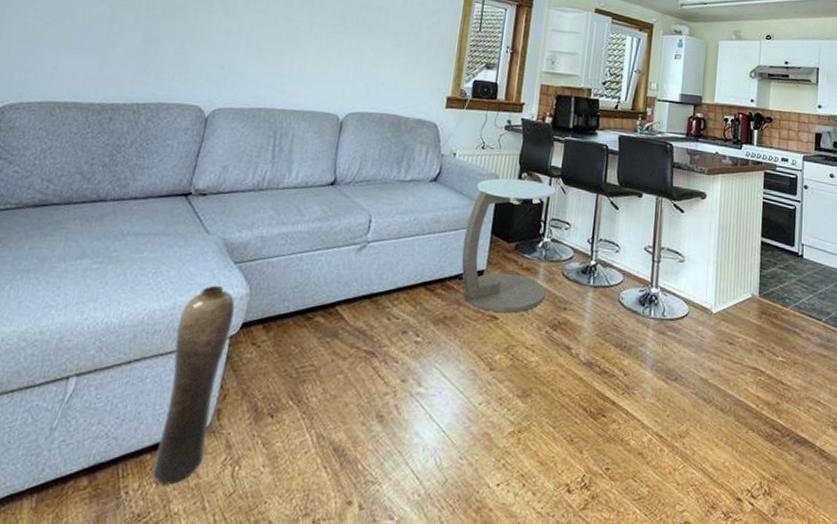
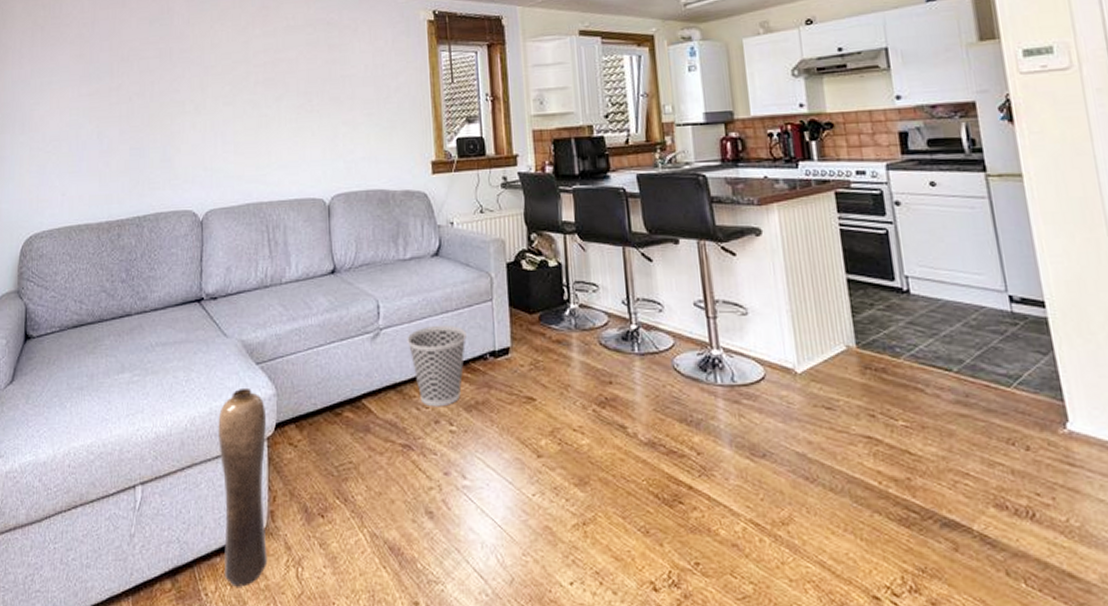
wastebasket: none [391,243,448,319] -> present [407,325,467,407]
side table: present [461,178,556,313] -> none [480,240,585,393]

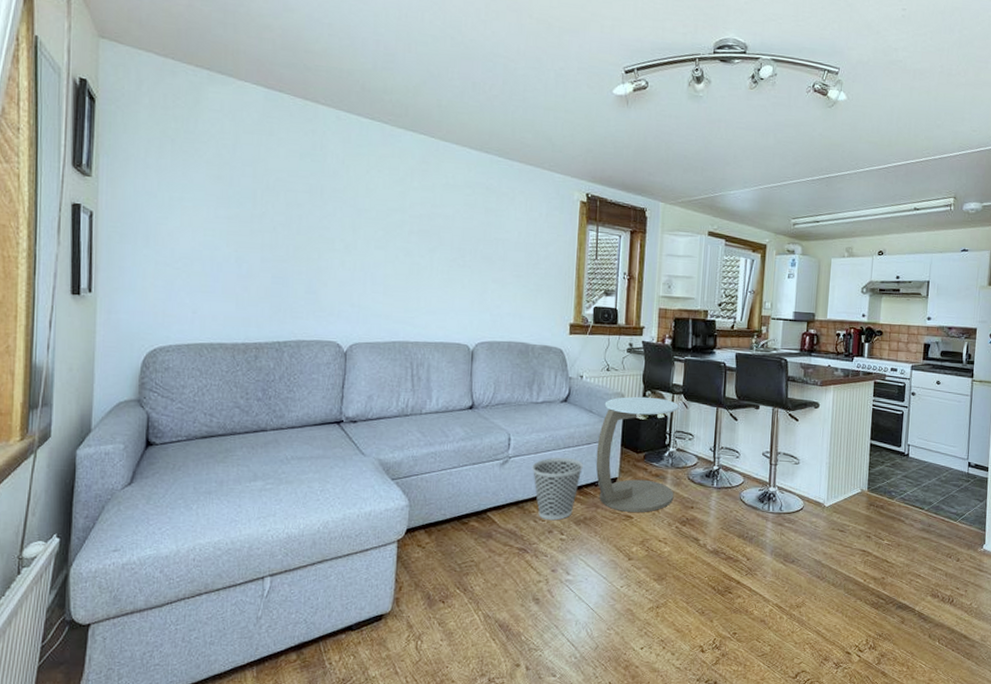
vase: present [218,387,268,587] -> none [349,498,399,657]
side table: none [480,240,585,393] -> present [596,396,679,513]

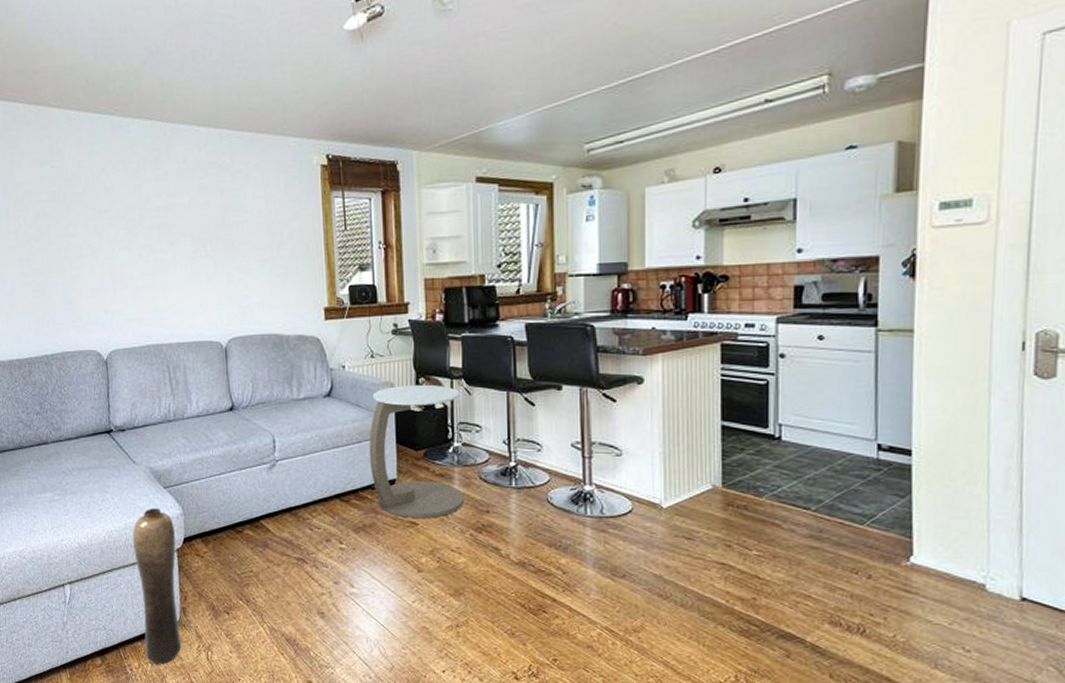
vase: none [349,498,399,657] -> present [132,507,182,665]
wastebasket: present [532,457,583,521] -> none [301,458,356,528]

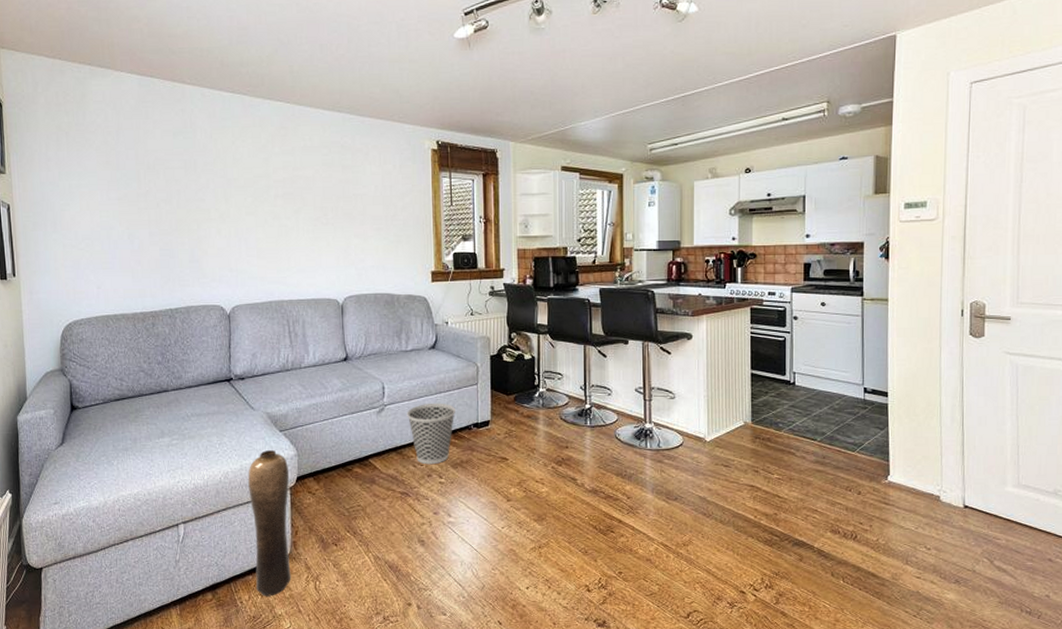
wastebasket: none [301,458,356,528] -> present [407,402,455,465]
side table: present [369,384,465,519] -> none [467,338,548,455]

